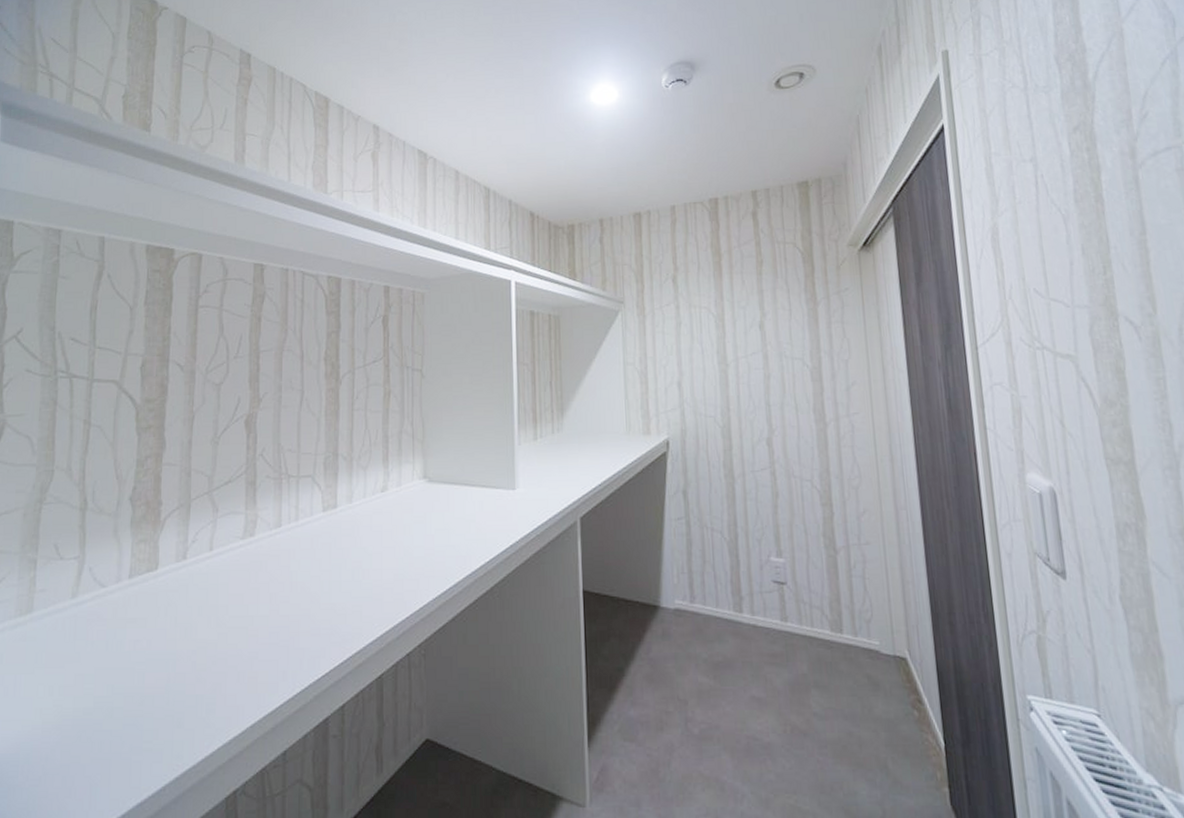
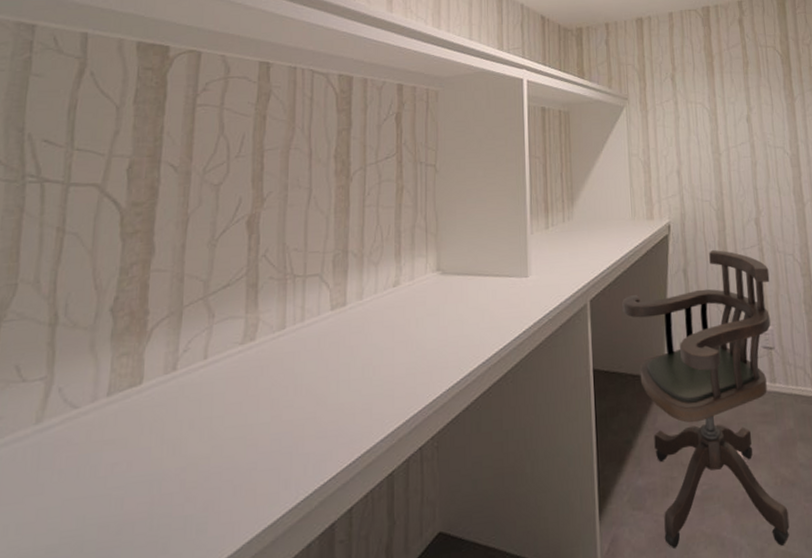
office chair: none [614,470,800,799] -> present [622,249,790,548]

